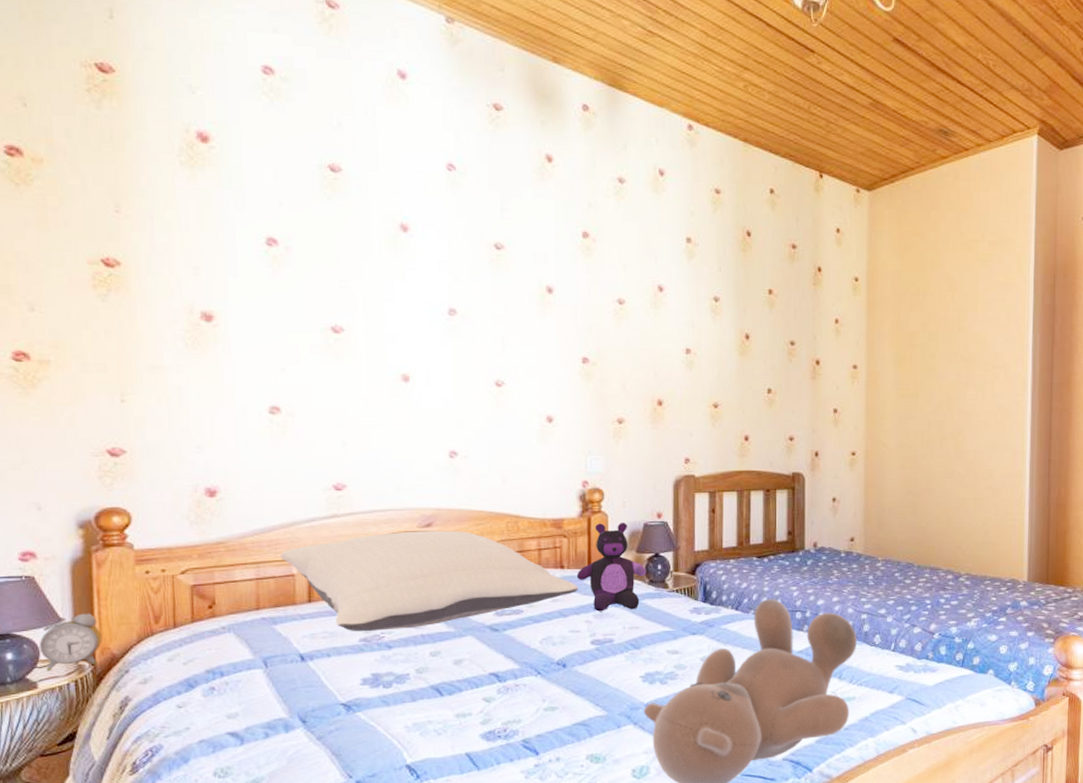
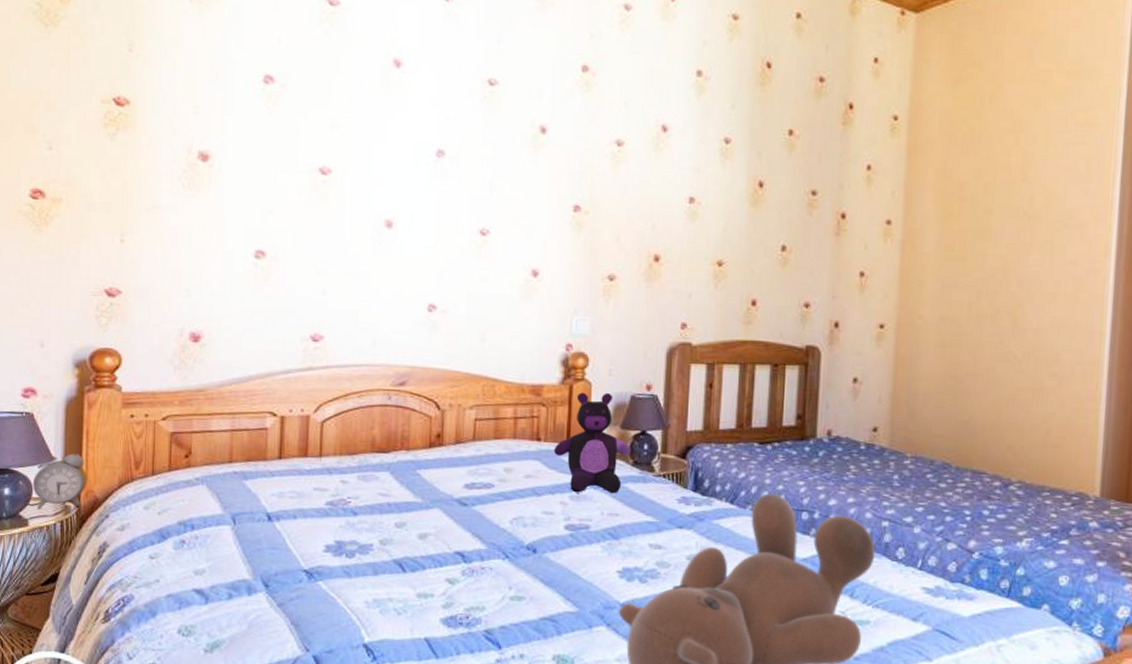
pillow: present [280,531,579,632] -> none [255,389,556,495]

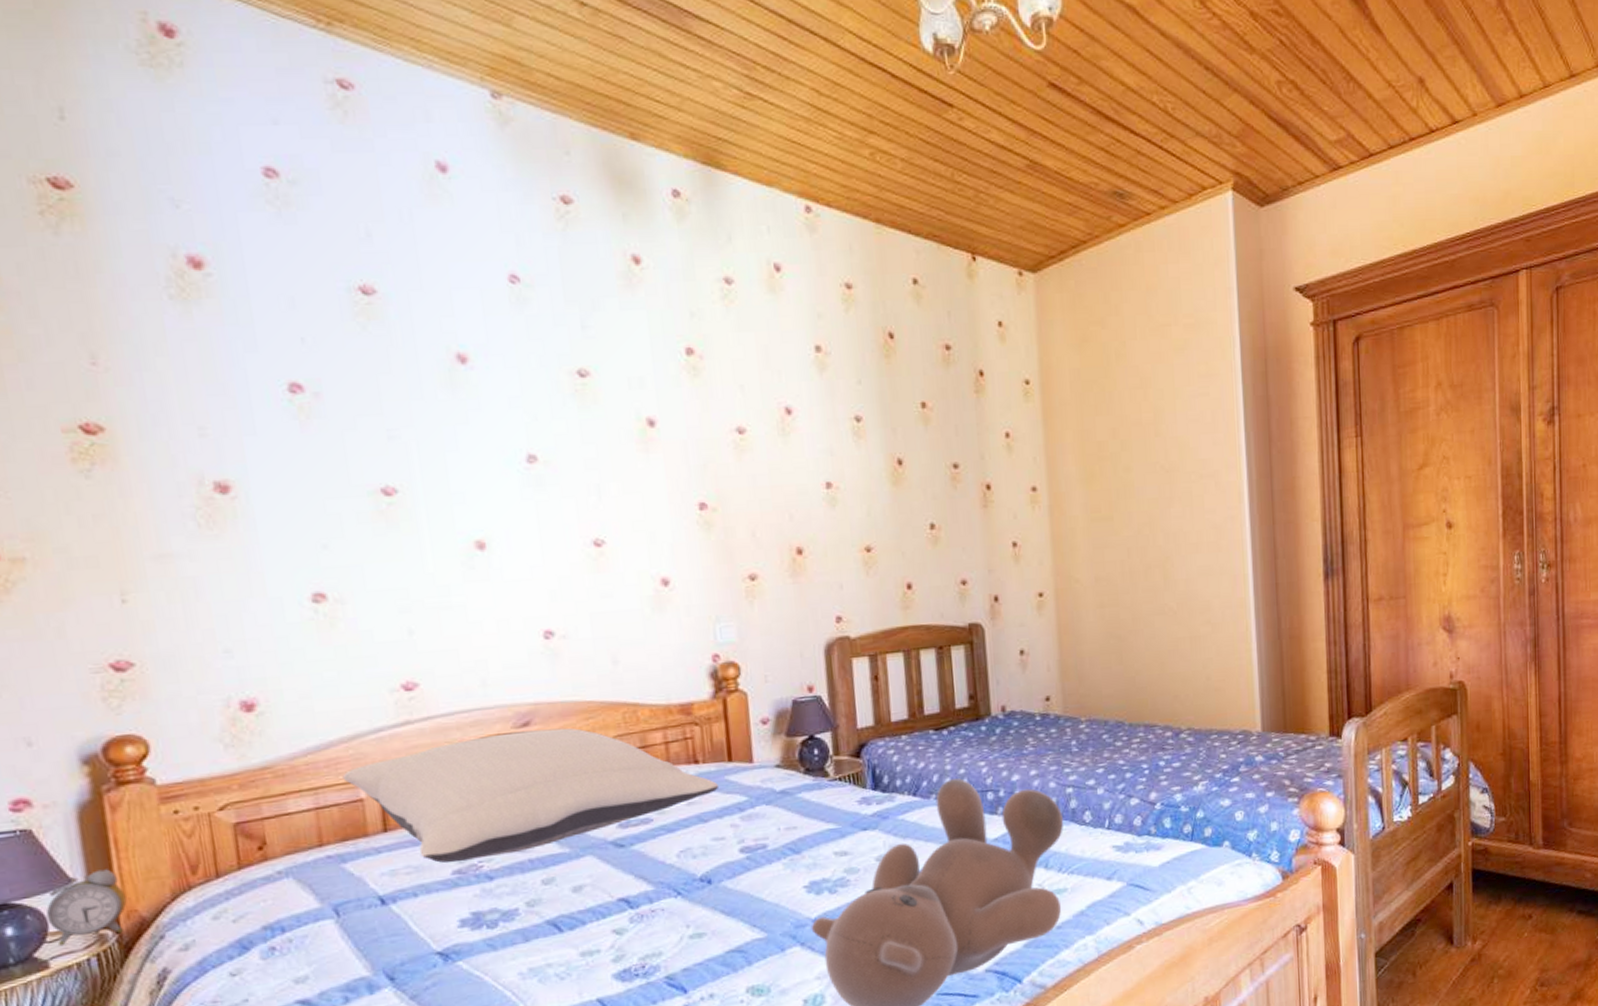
pillow: none [255,389,556,495] -> present [342,728,720,863]
stuffed animal: present [553,392,631,493] -> none [714,700,801,813]

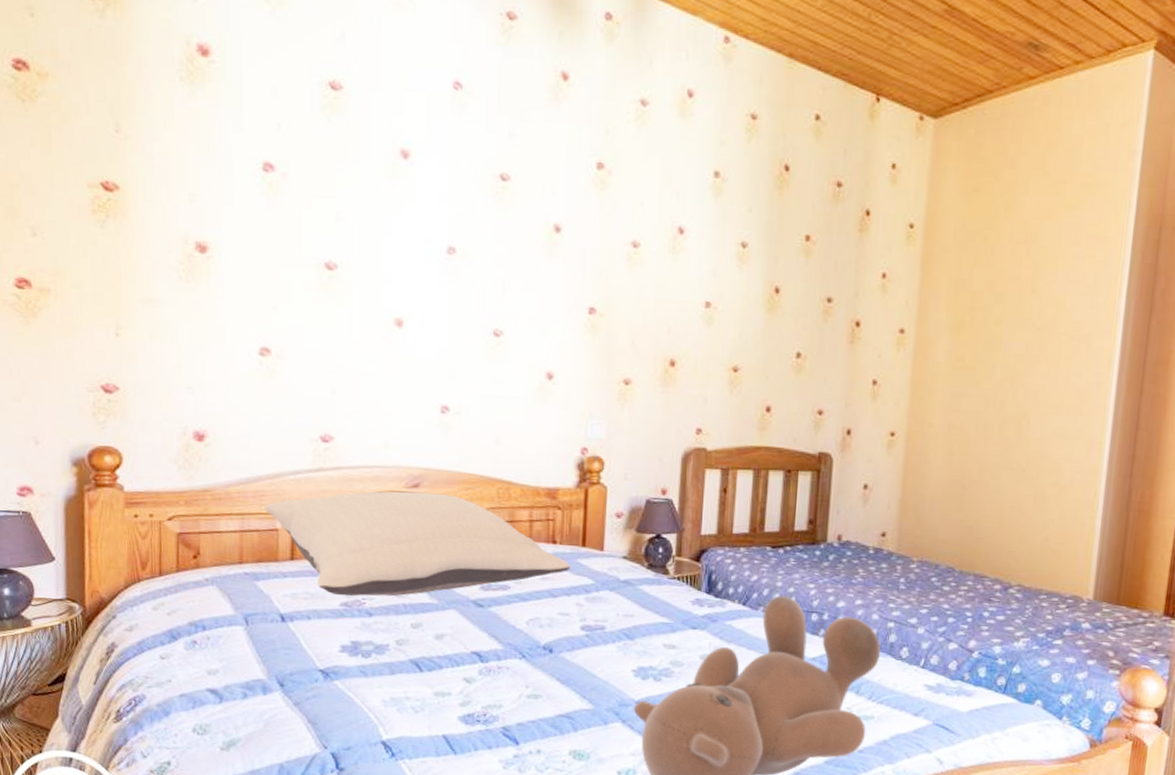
alarm clock: present [46,869,127,947] -> none [33,553,92,611]

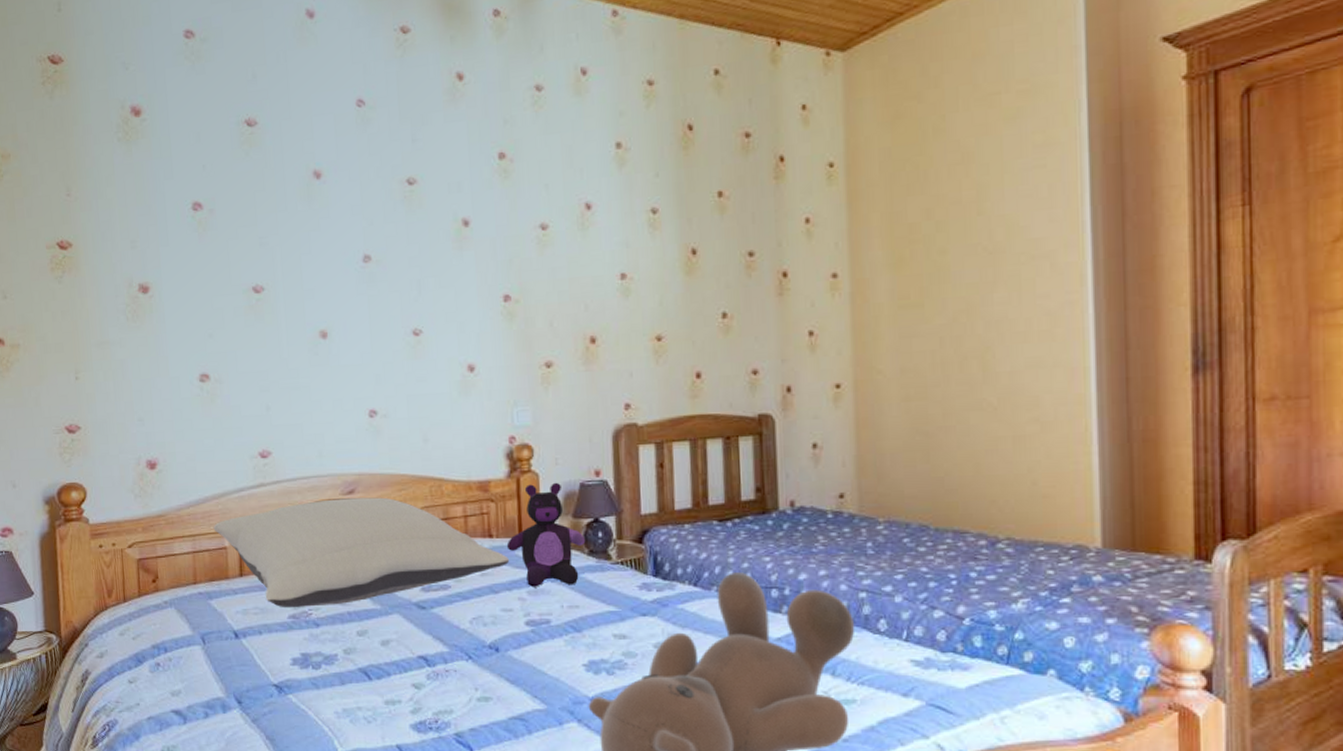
stuffed animal: none [569,496,646,595] -> present [506,482,586,587]

